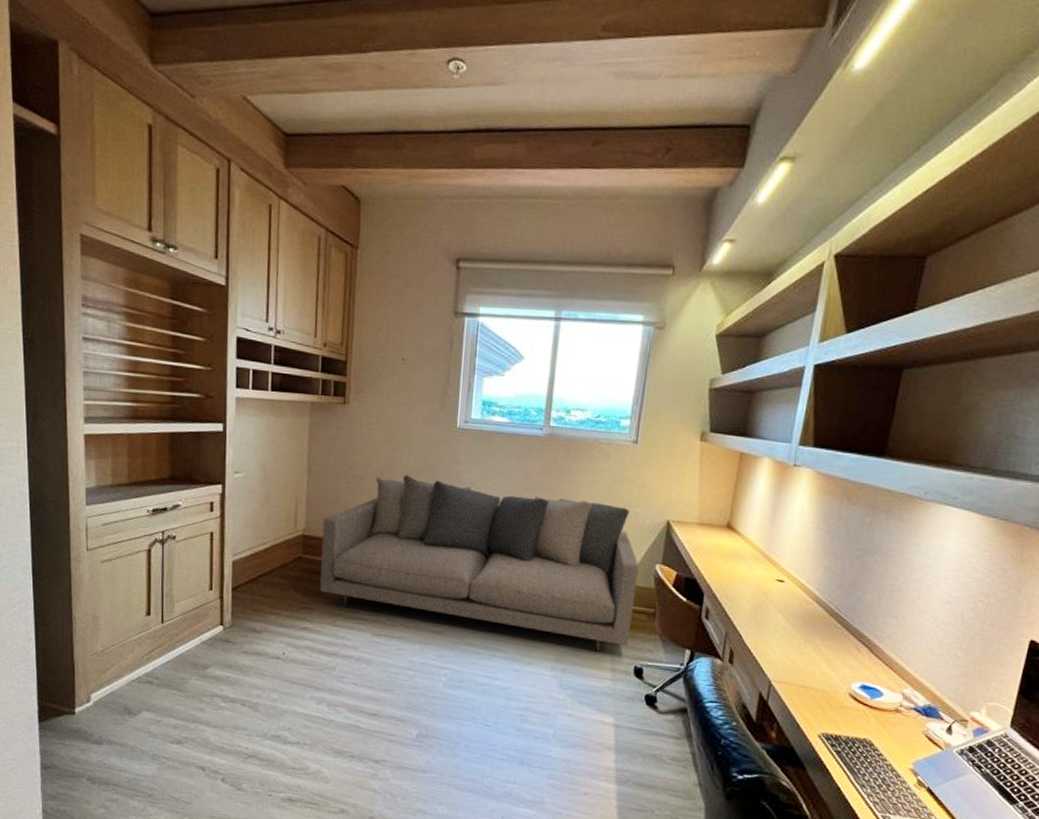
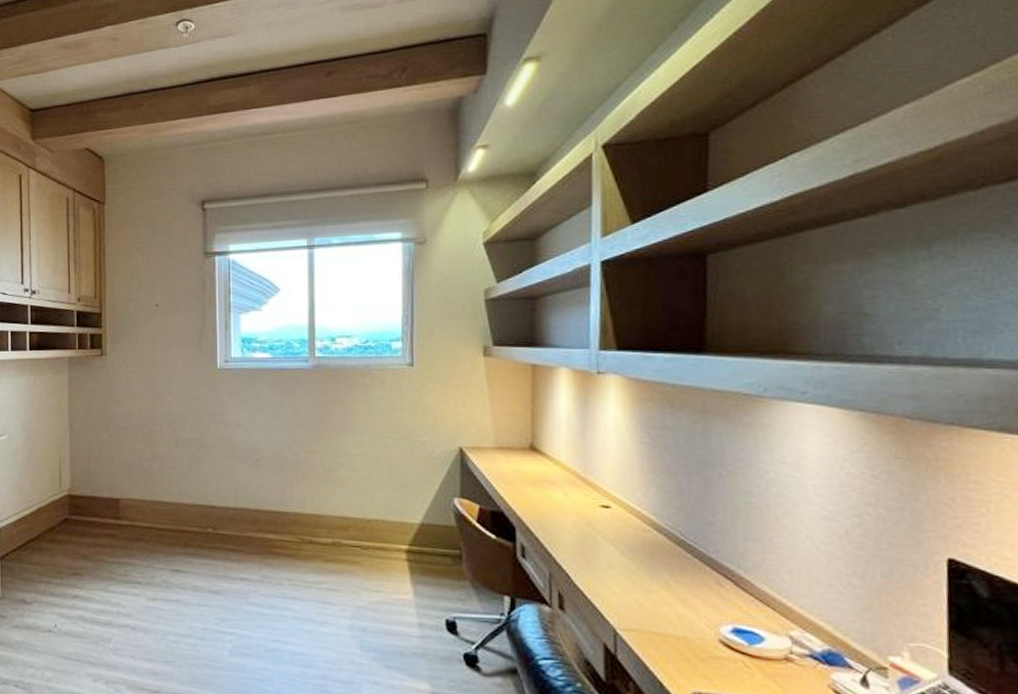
sofa: present [319,475,640,652] -> none [88,422,436,605]

